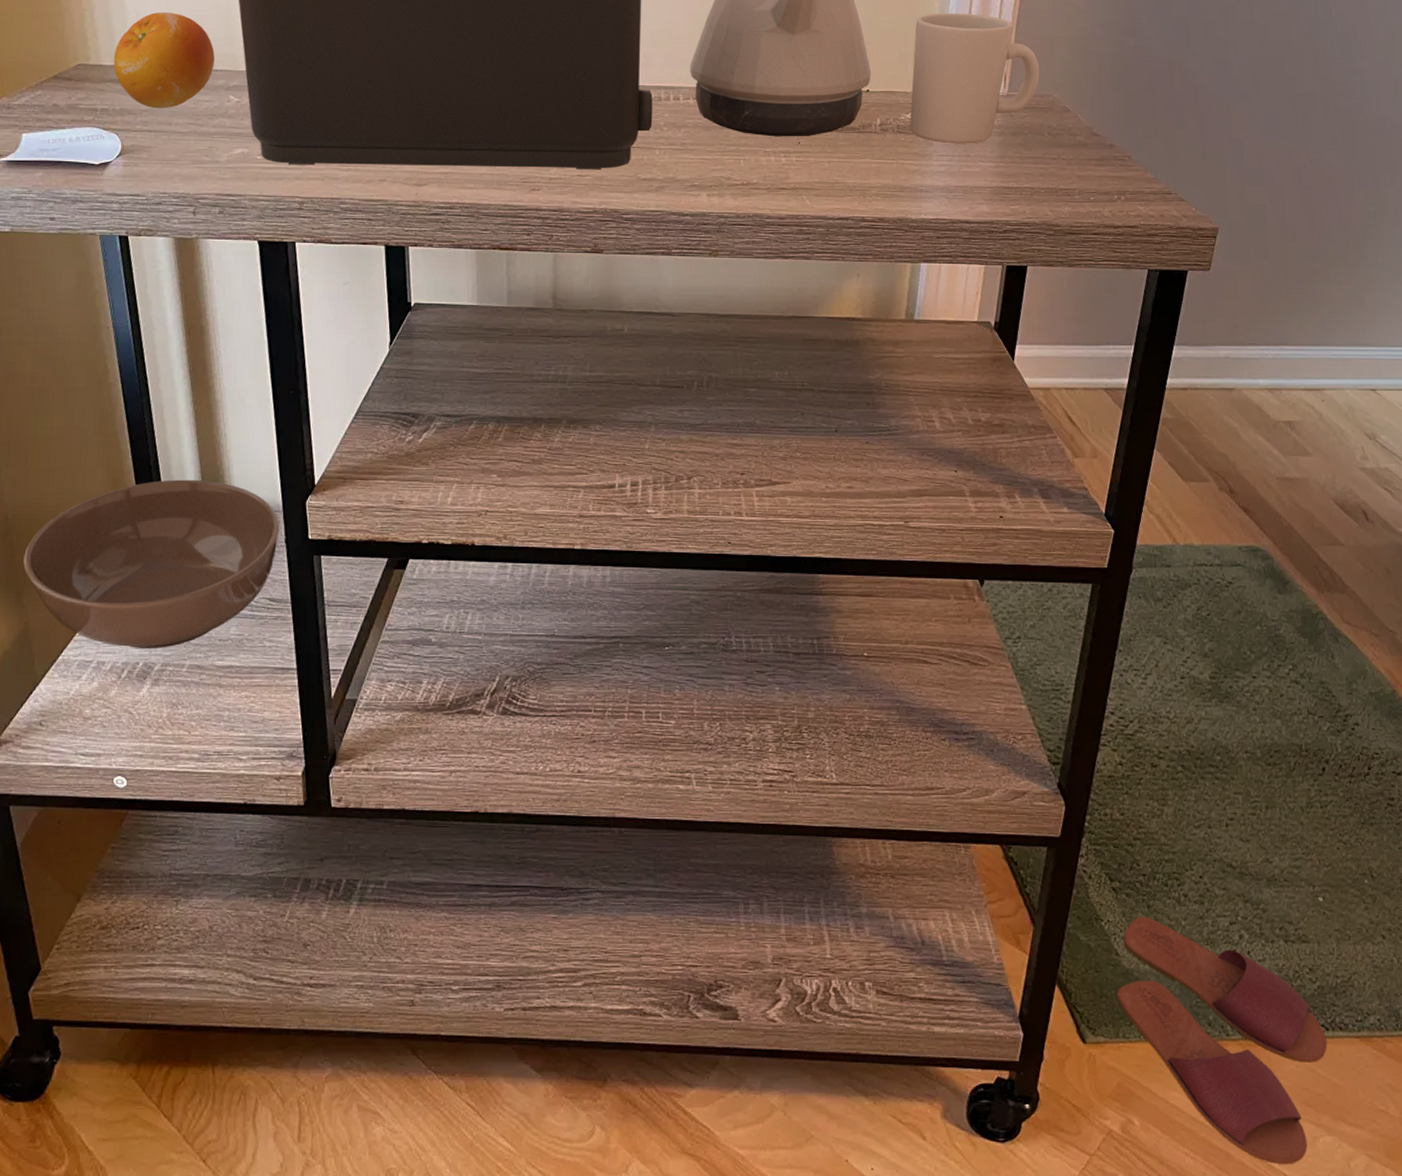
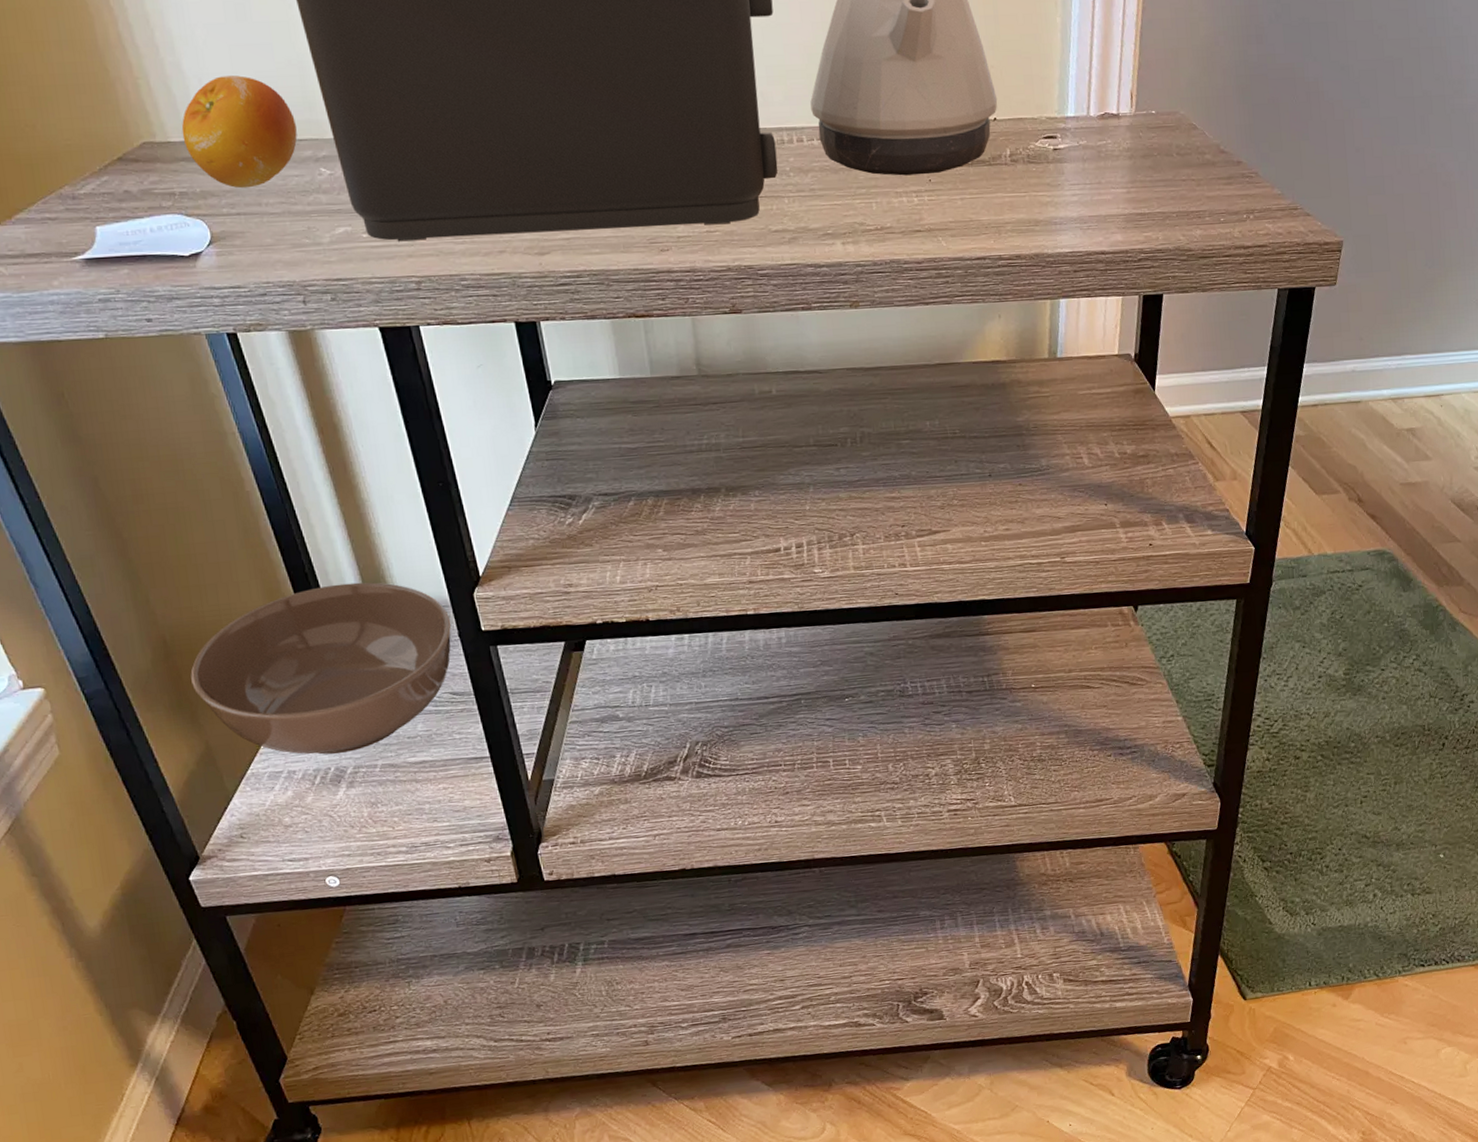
mug: present [910,13,1040,144] -> none [1038,27,1166,172]
slippers: present [1116,916,1327,1164] -> none [1271,888,1448,1075]

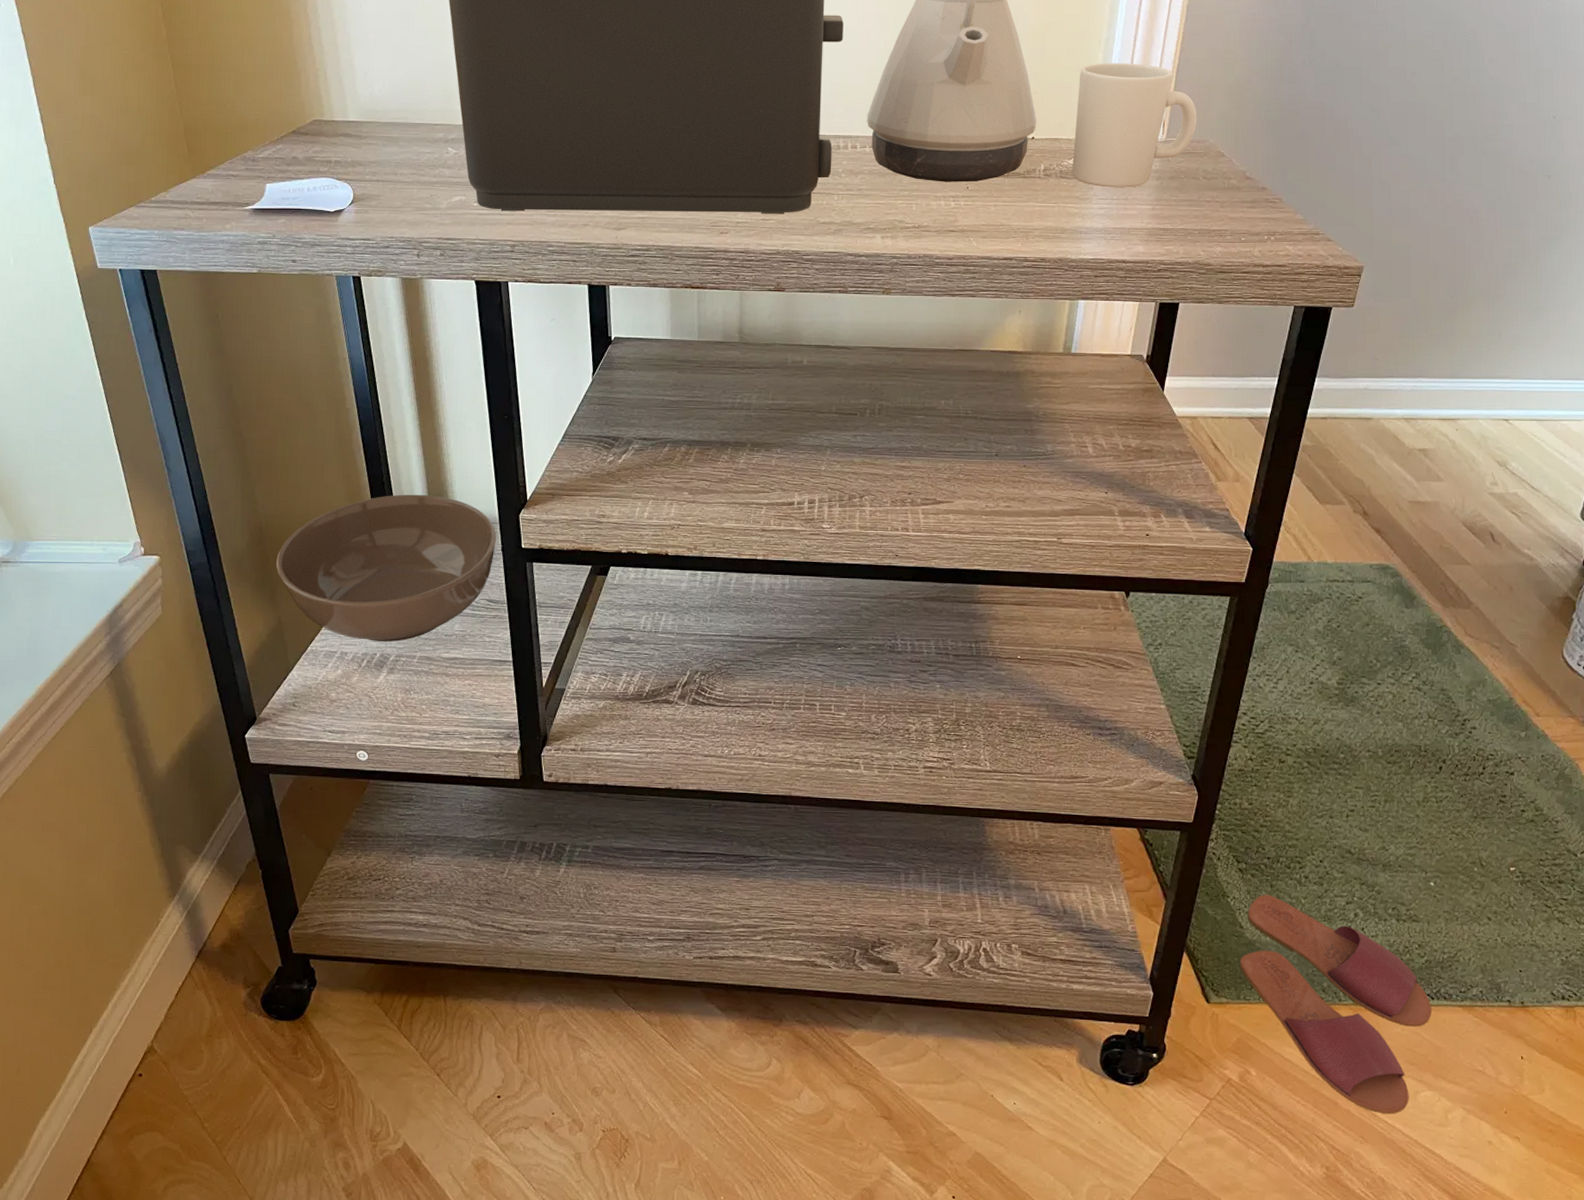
fruit: present [181,75,297,189] -> none [345,71,434,161]
mug: none [1038,27,1166,172] -> present [1072,63,1197,188]
slippers: none [1271,888,1448,1075] -> present [1239,894,1432,1113]

